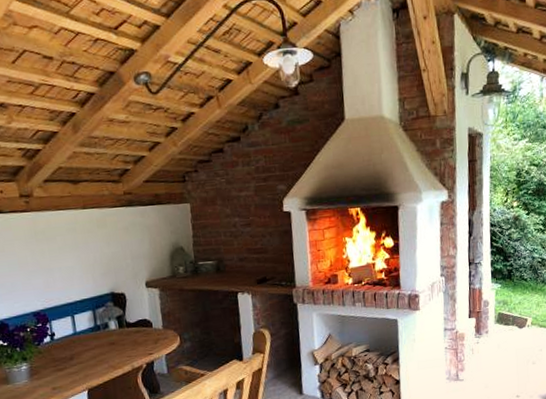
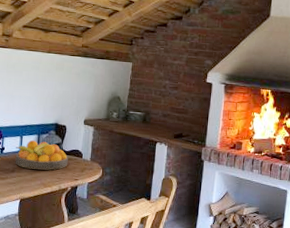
fruit bowl: none [67,316,137,353] -> present [15,140,68,170]

